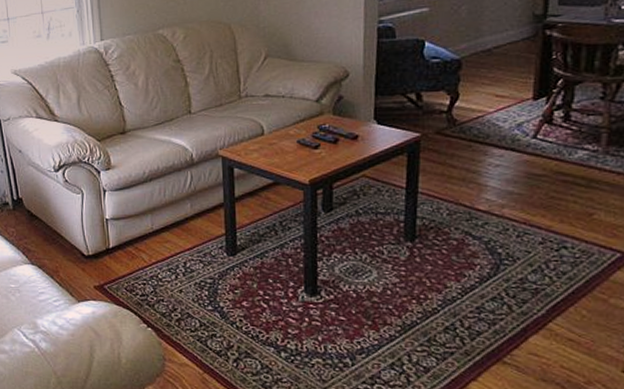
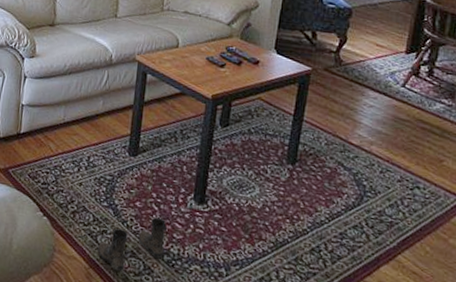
boots: none [209,315,280,374] -> present [97,217,167,272]

